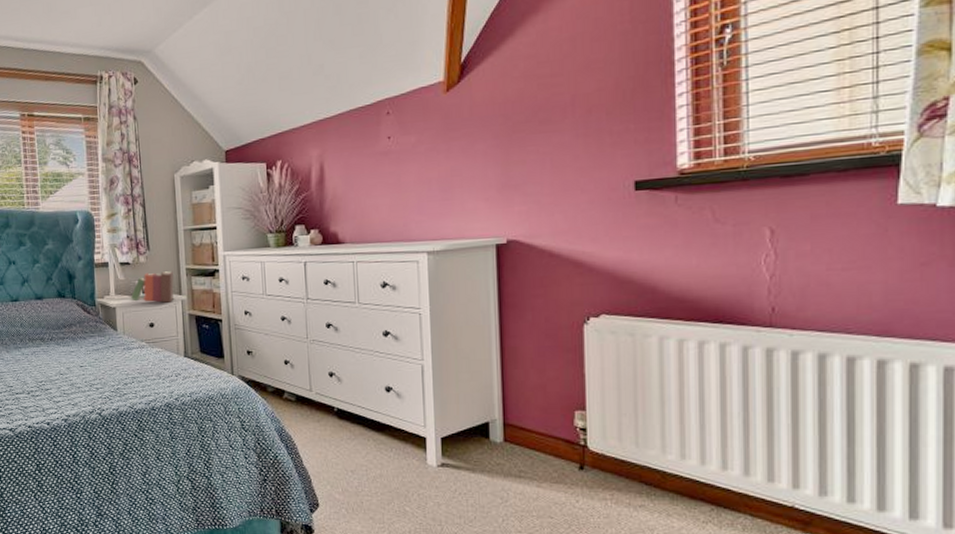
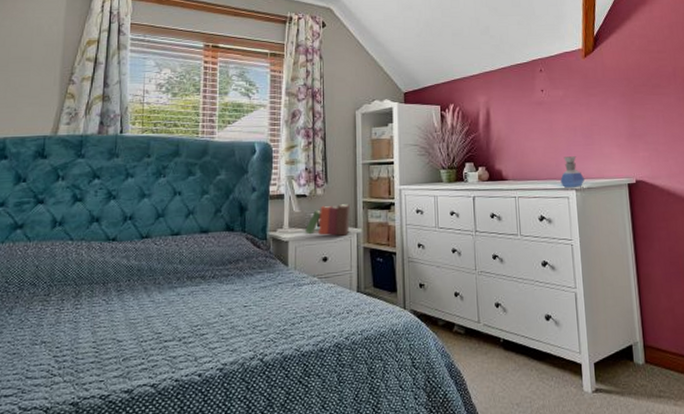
perfume bottle: none [408,214,440,252] -> present [560,156,585,189]

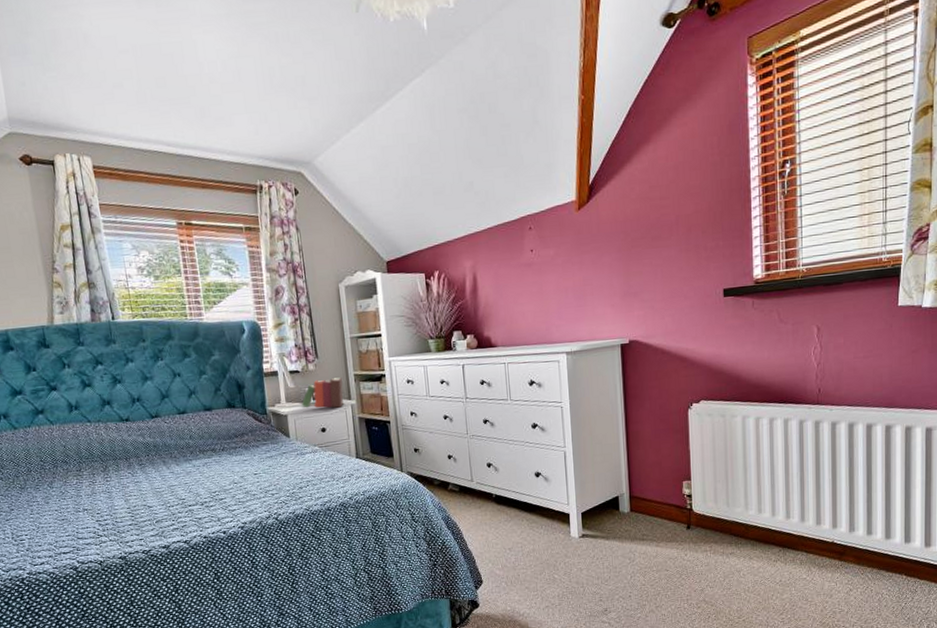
perfume bottle: present [560,156,585,189] -> none [550,319,577,353]

